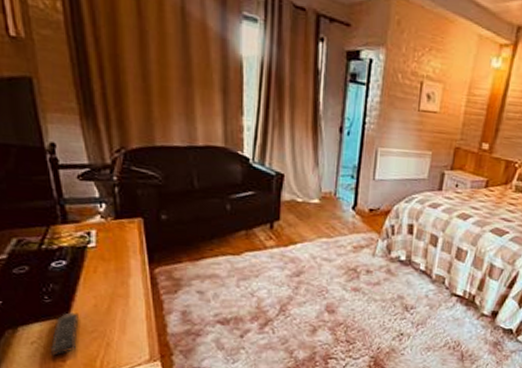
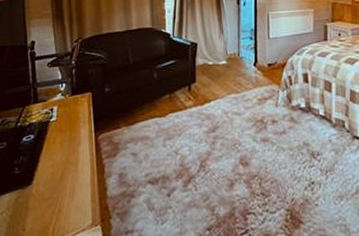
remote control: present [50,312,79,356] -> none [14,182,39,225]

